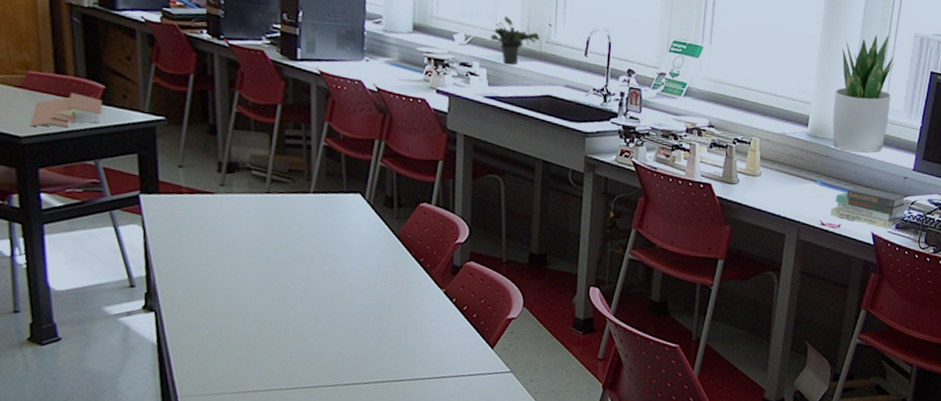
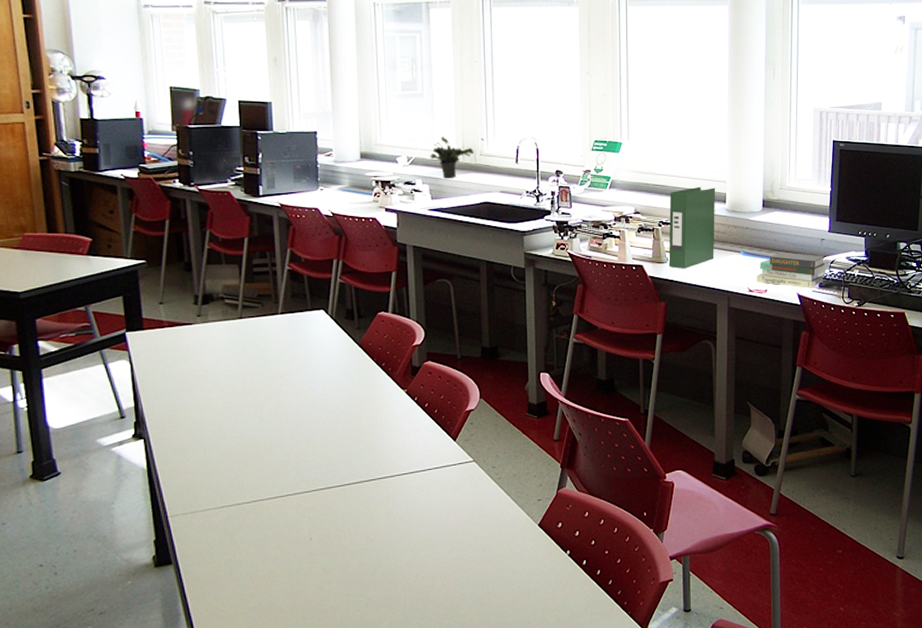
papers: present [30,92,102,128] -> none [27,248,90,282]
binder: none [739,105,799,193] -> present [668,186,716,269]
planter: present [832,35,895,154] -> none [747,113,799,222]

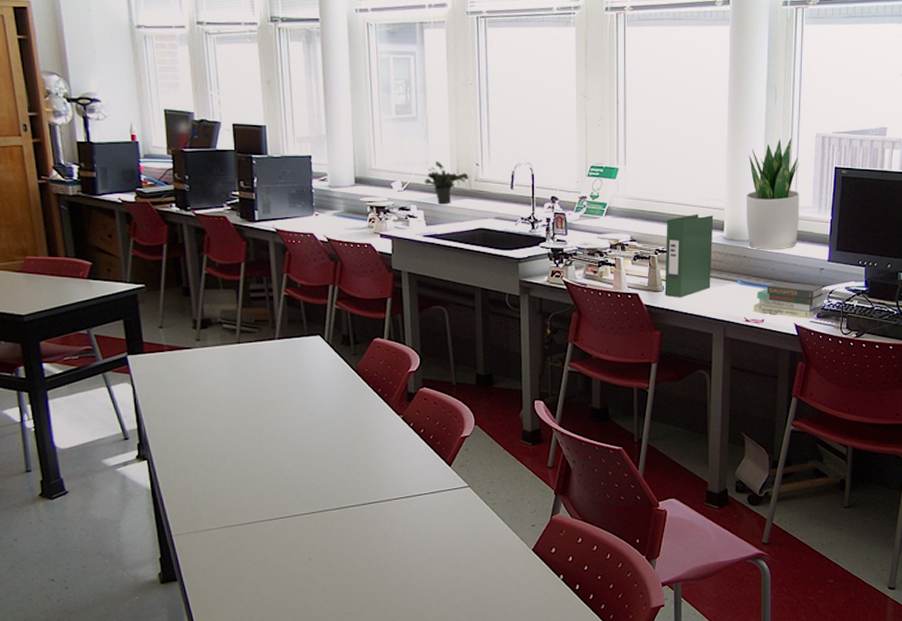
planter: none [747,113,799,222] -> present [746,138,800,250]

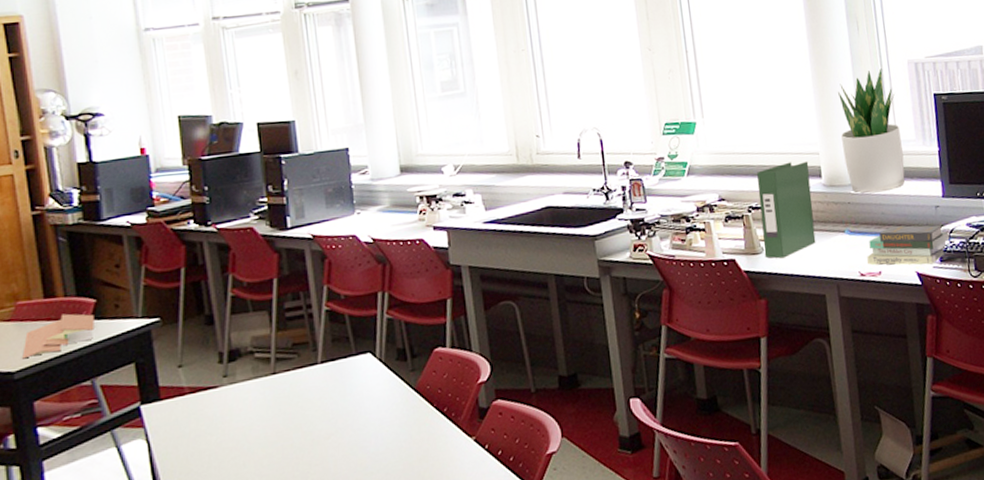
papers: none [30,271,90,305] -> present [22,313,94,359]
potted plant: present [425,162,469,204] -> none [480,138,530,184]

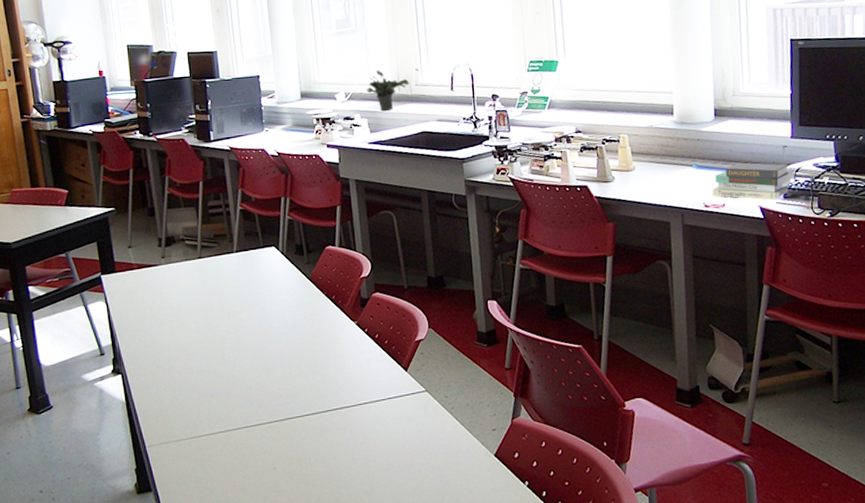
papers: present [22,313,94,359] -> none [17,200,67,233]
potted plant: none [480,138,530,184] -> present [367,70,410,111]
binder: present [757,161,816,259] -> none [612,99,664,187]
planter: present [838,68,905,194] -> none [695,14,756,132]

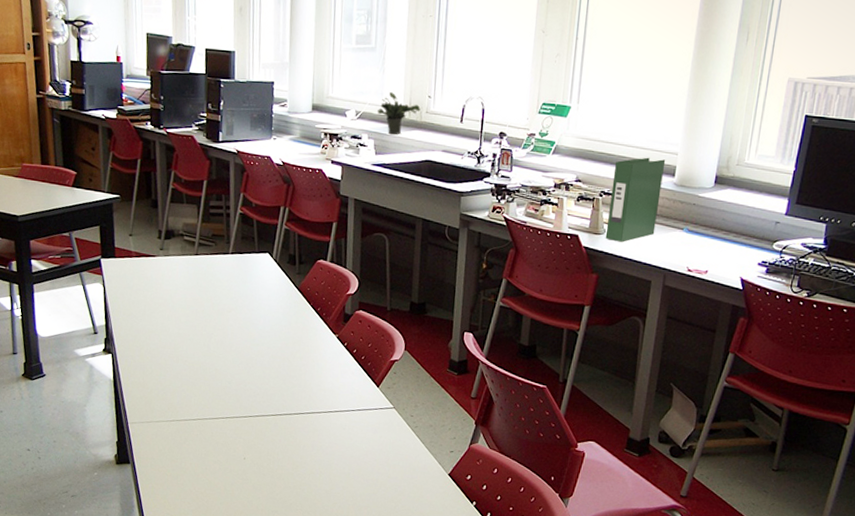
binder: none [612,99,664,187] -> present [605,157,666,242]
books: present [712,162,795,200] -> none [697,232,782,274]

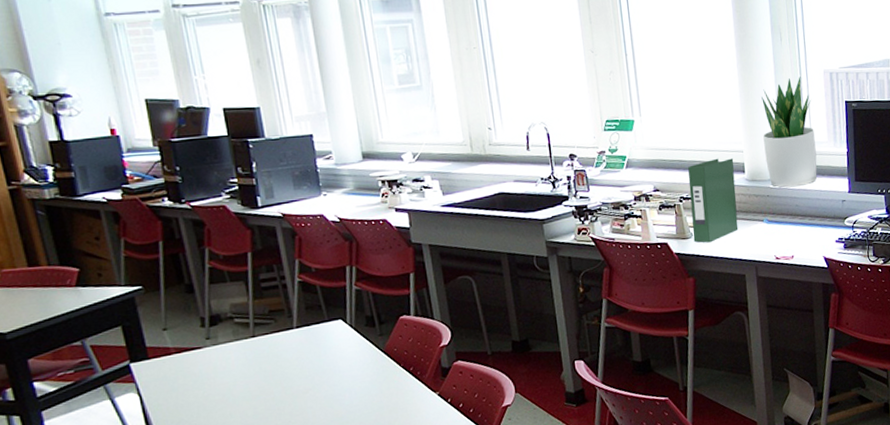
potted plant: present [377,92,421,134] -> none [436,129,483,172]
planter: none [699,82,766,200] -> present [761,76,818,188]

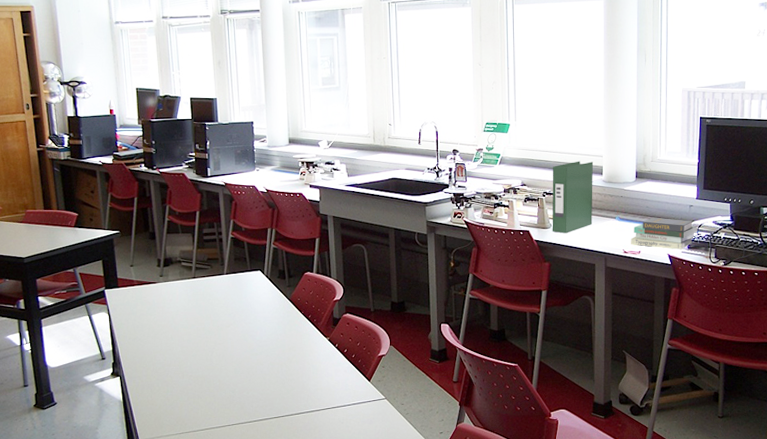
planter: present [761,76,818,188] -> none [622,93,669,191]
books: none [782,216,853,251] -> present [631,217,698,250]

